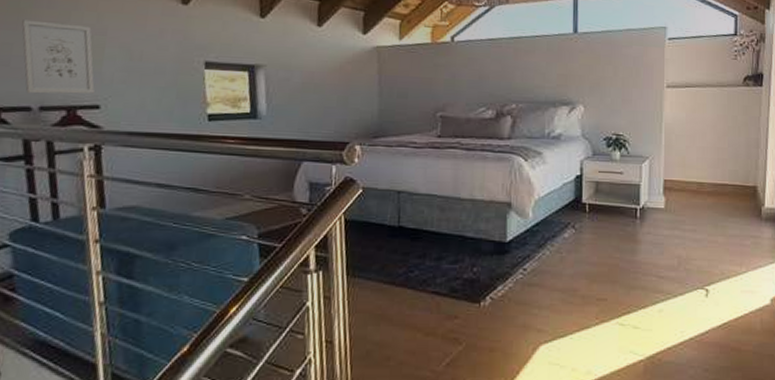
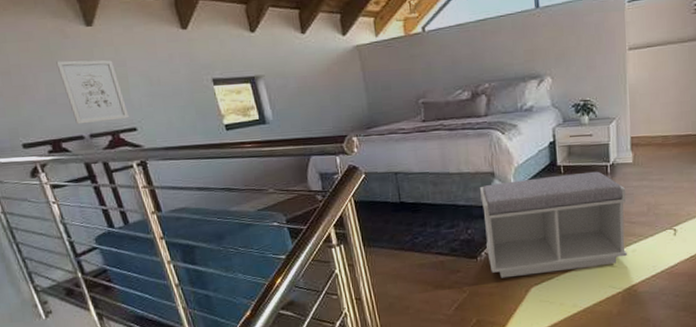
bench: none [492,213,656,331] -> present [480,171,627,278]

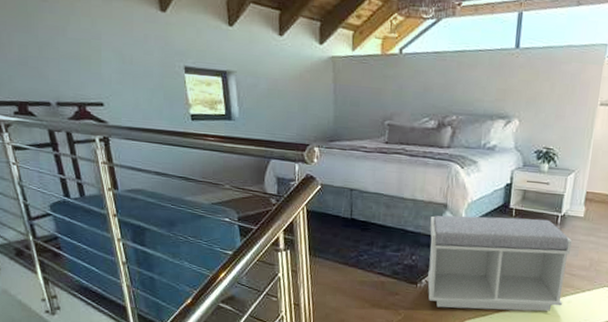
wall art: present [56,60,129,125] -> none [32,23,97,93]

